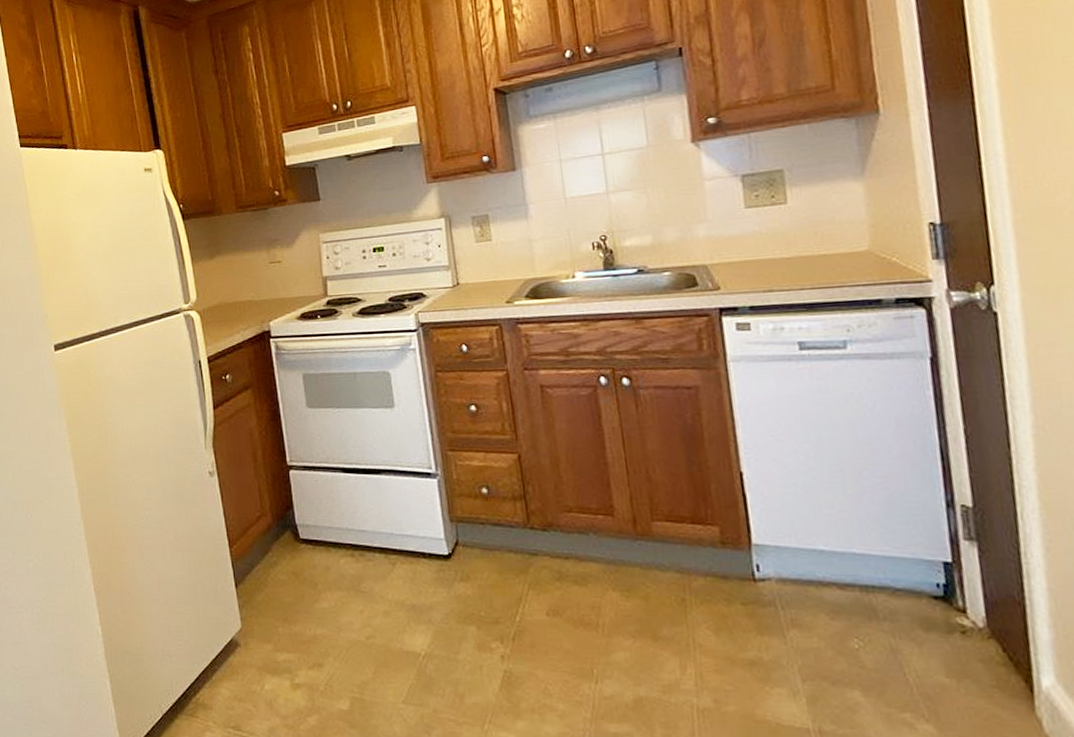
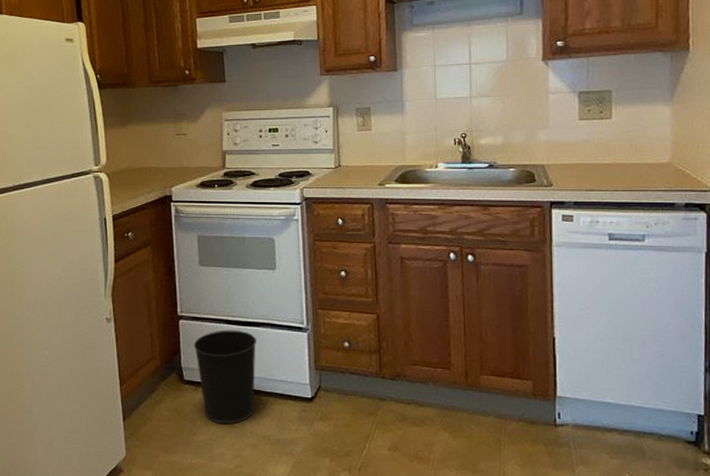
wastebasket: none [307,479,383,589] -> present [193,330,256,425]

